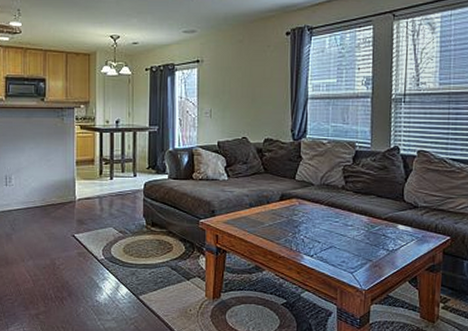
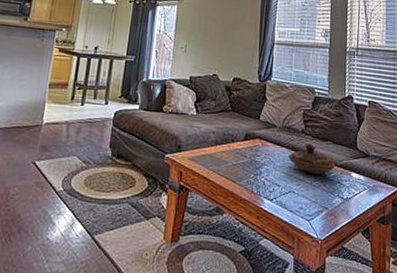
decorative bowl: none [328,199,380,229] -> present [288,143,336,174]

